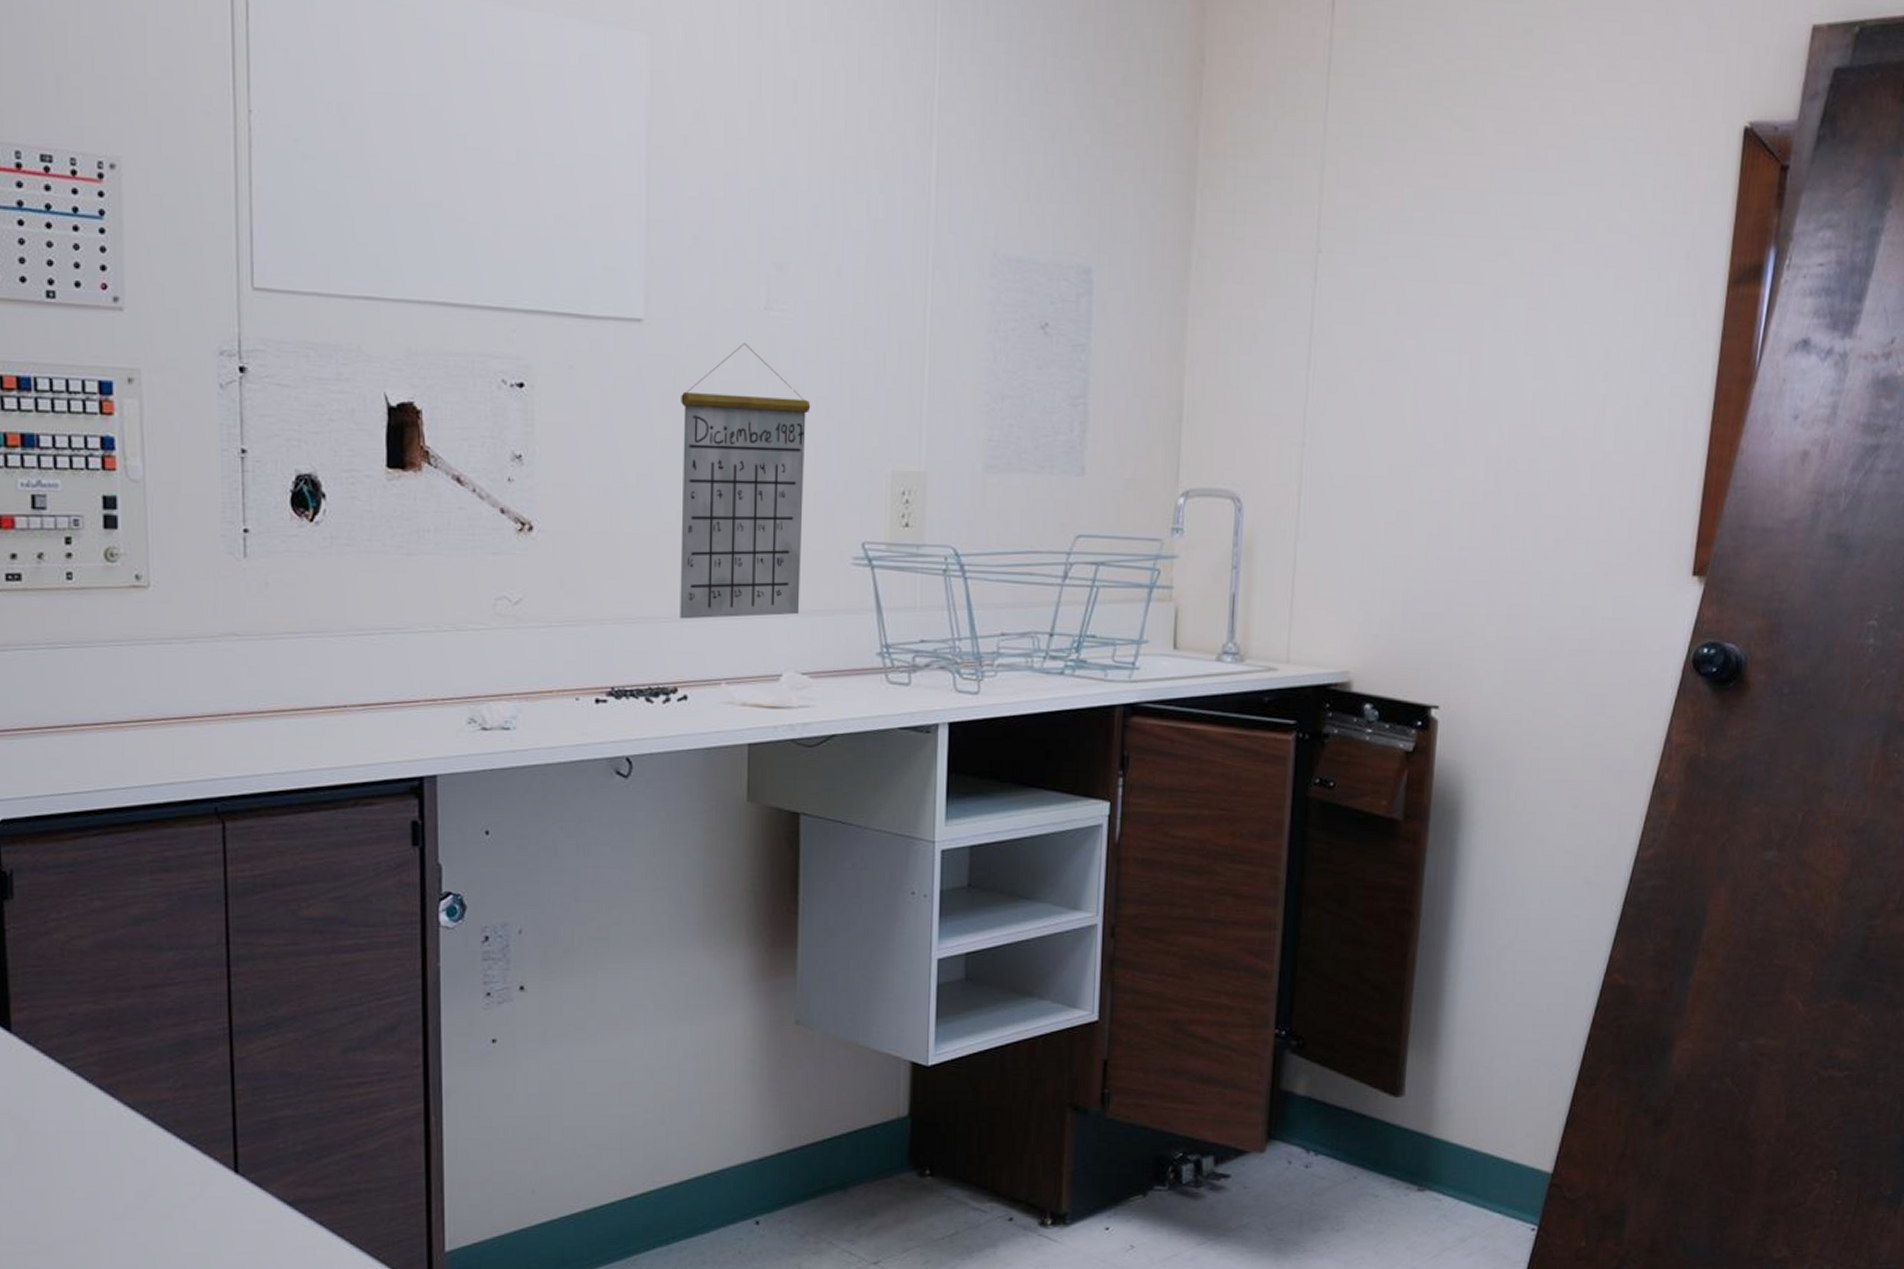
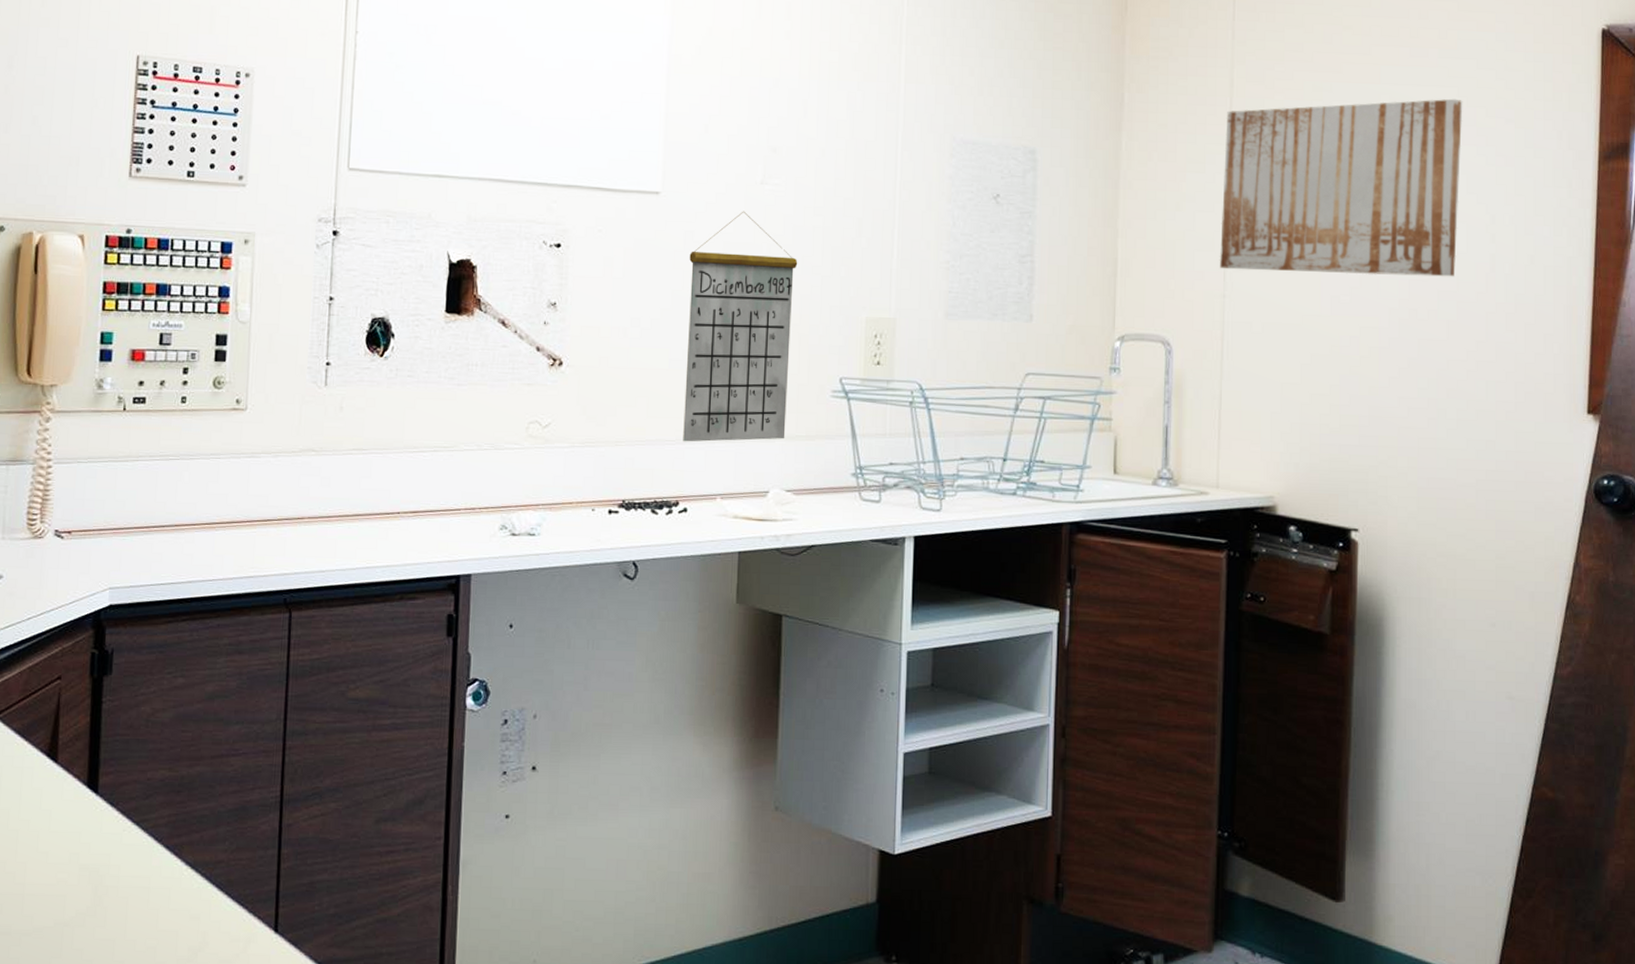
wall art: none [1299,210,1583,422] -> present [1219,98,1463,277]

